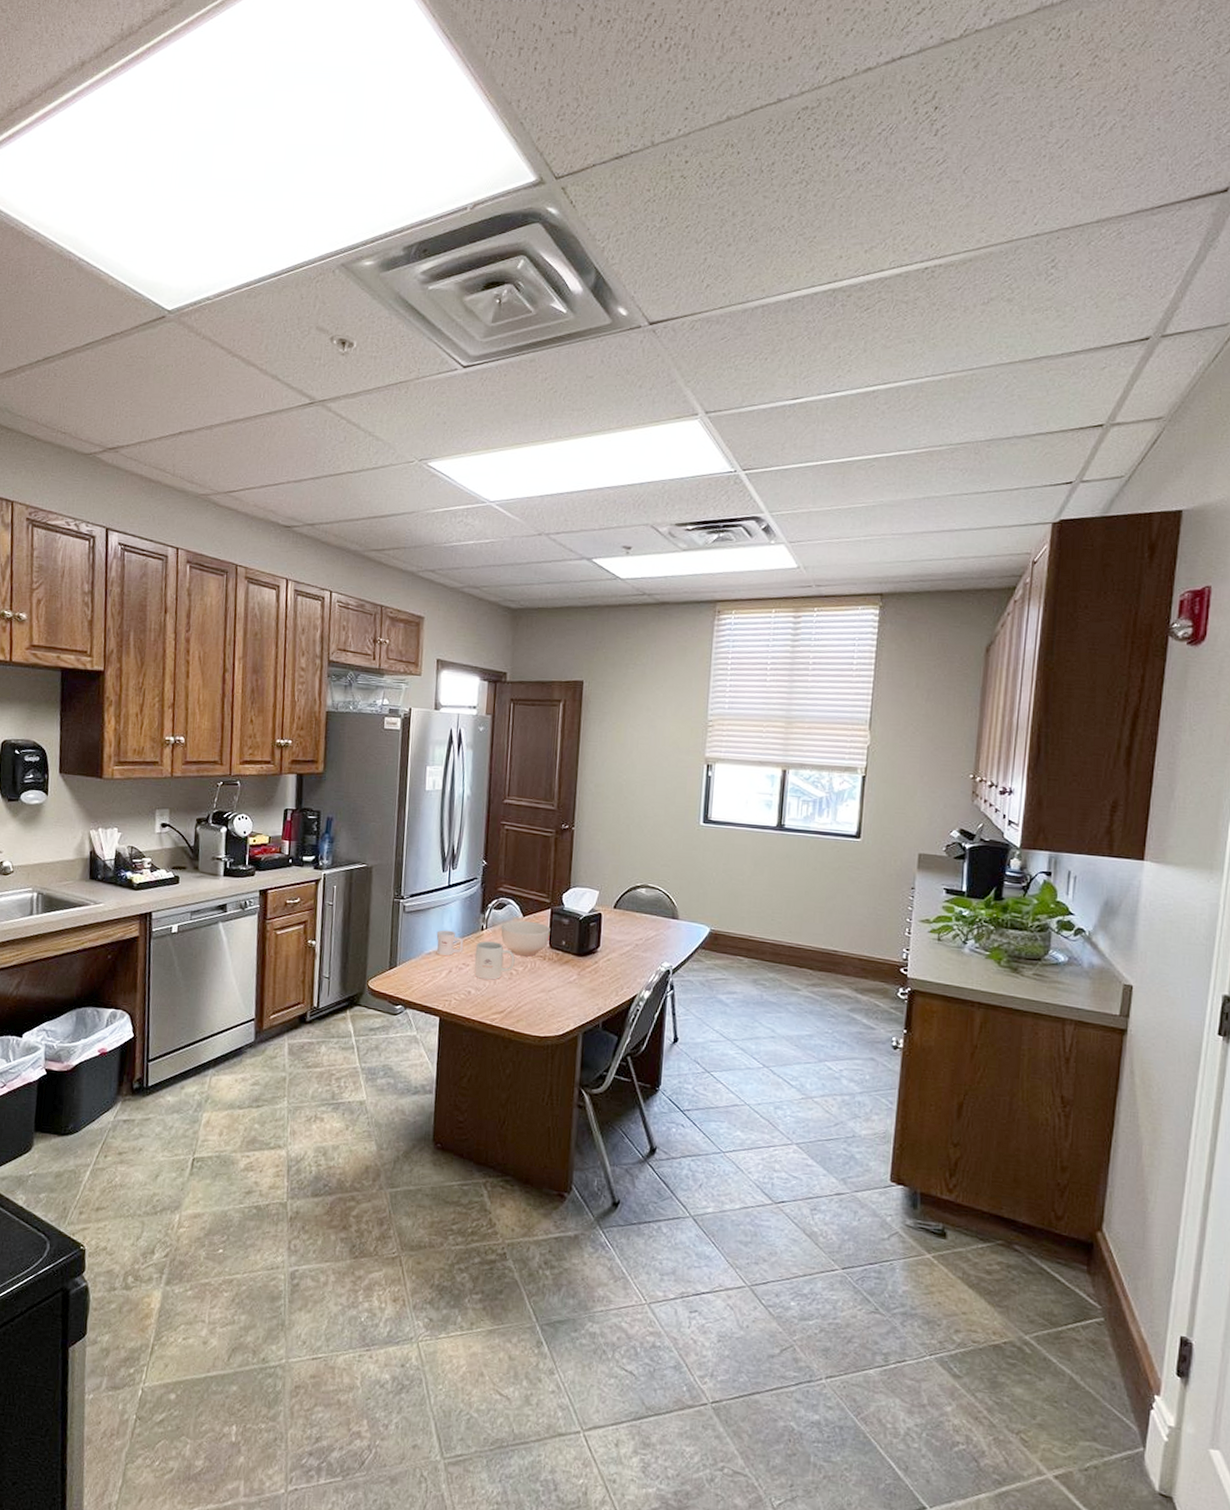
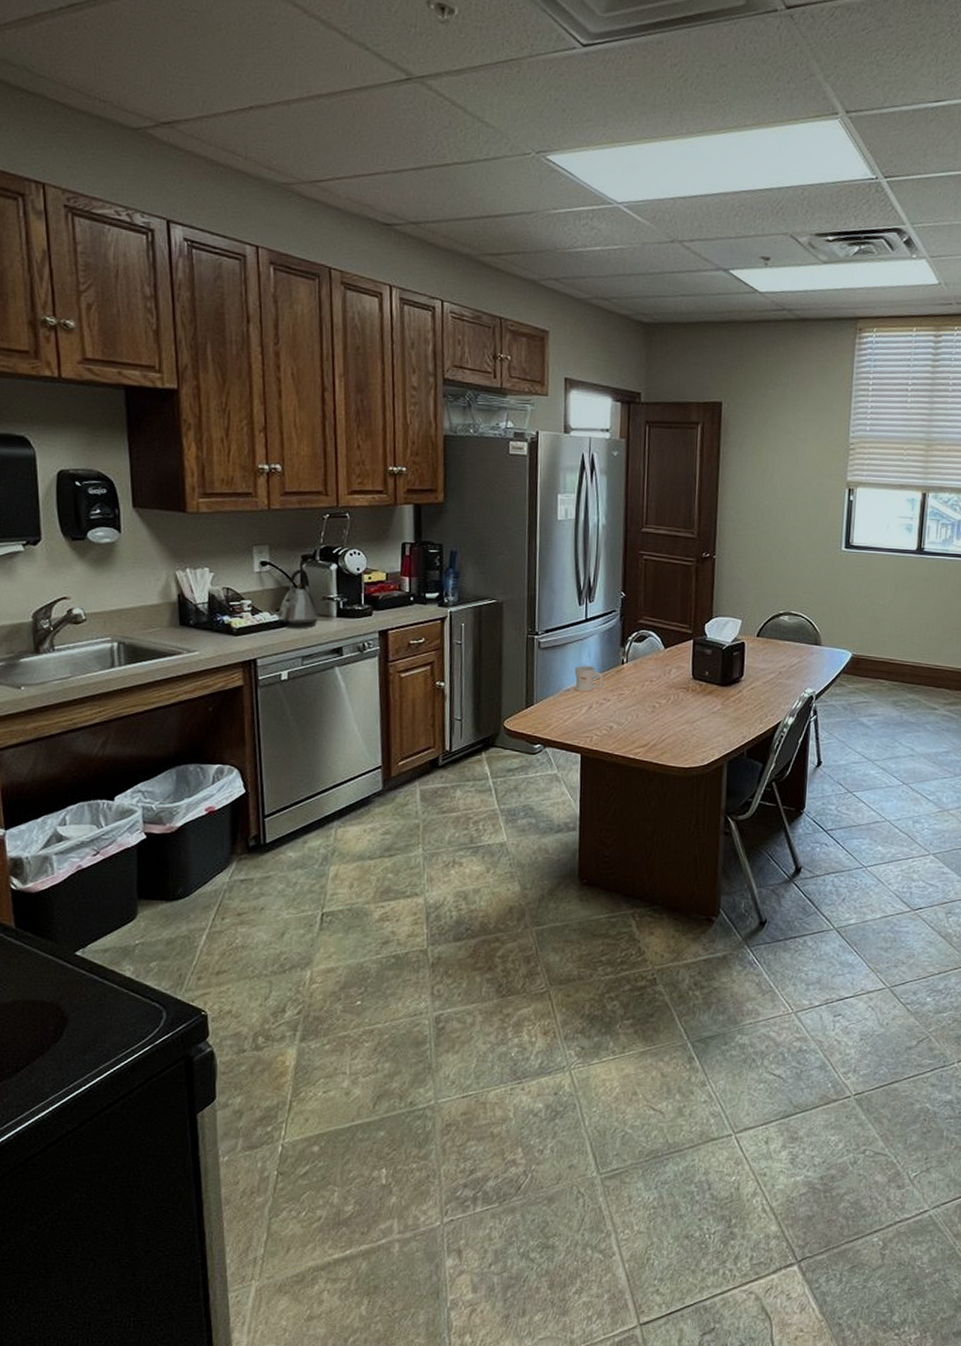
kettle: none [172,831,208,886] -> present [277,569,319,629]
mug: present [474,941,515,981] -> none [615,675,657,715]
bowl: present [501,921,550,957] -> none [642,653,693,689]

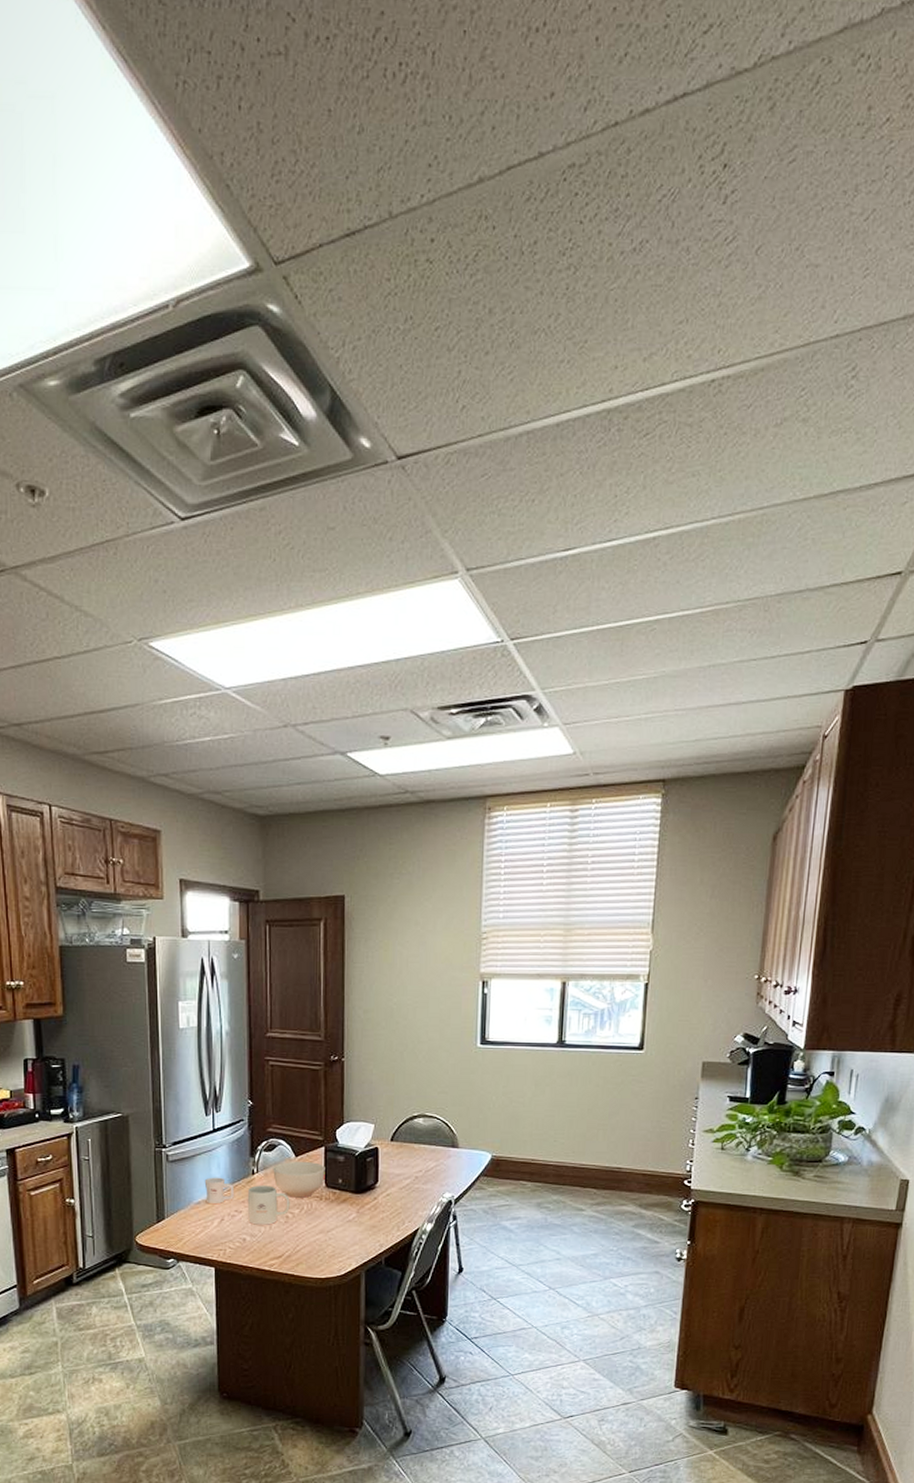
mug: none [615,675,657,715] -> present [247,1185,290,1226]
bowl: none [642,653,693,689] -> present [273,1162,325,1198]

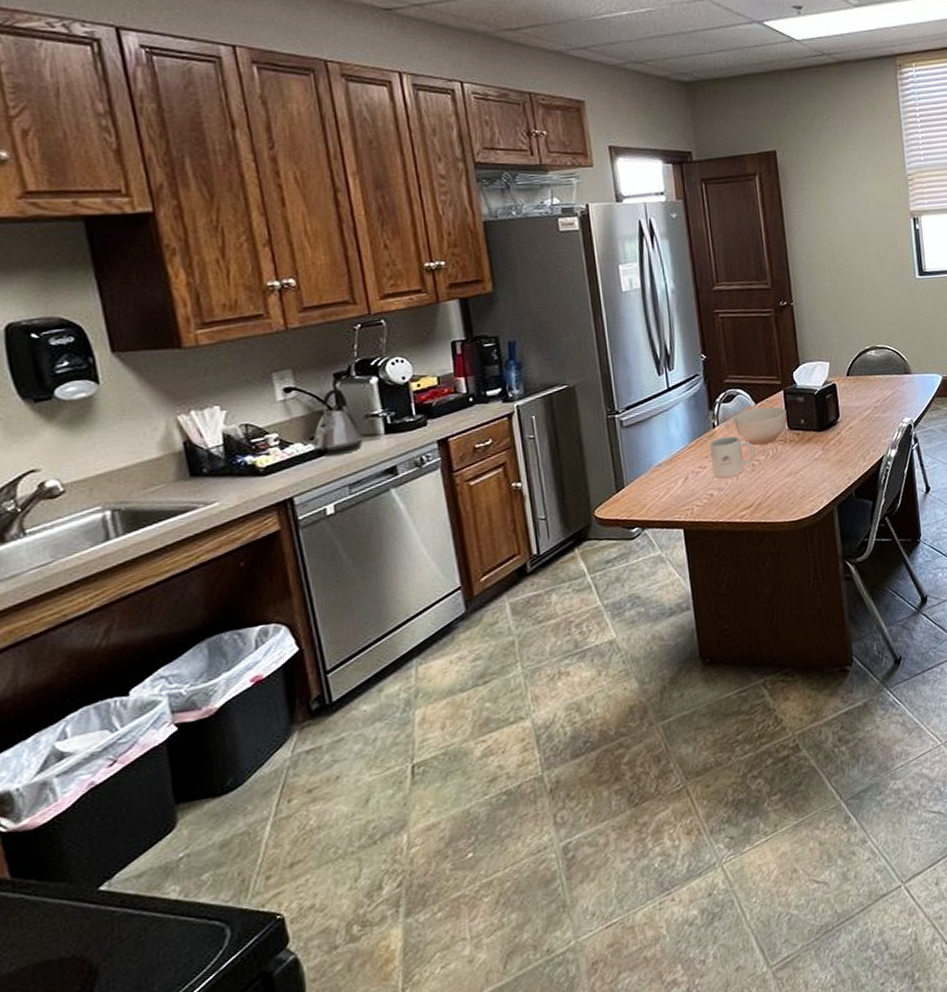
mug: present [204,1177,235,1205] -> none [663,435,697,465]

